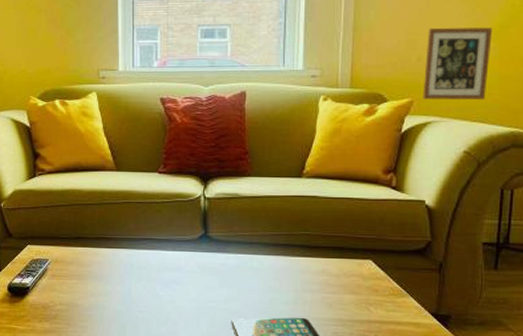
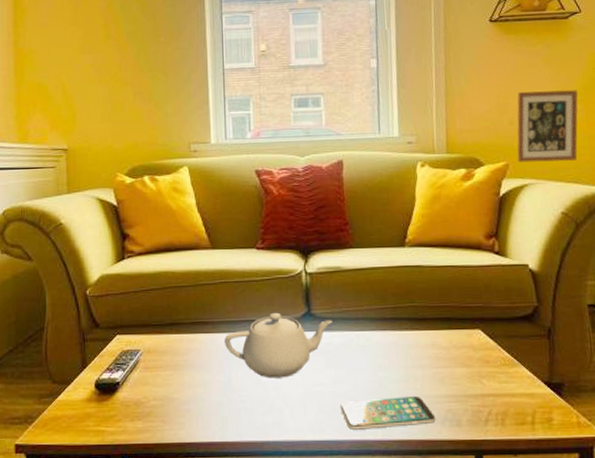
teapot: none [126,233,227,293] -> present [224,312,332,378]

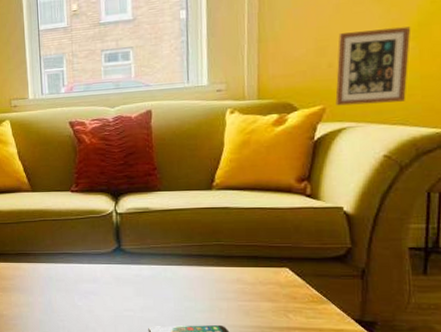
teapot: present [224,312,332,378] -> none [44,247,141,303]

